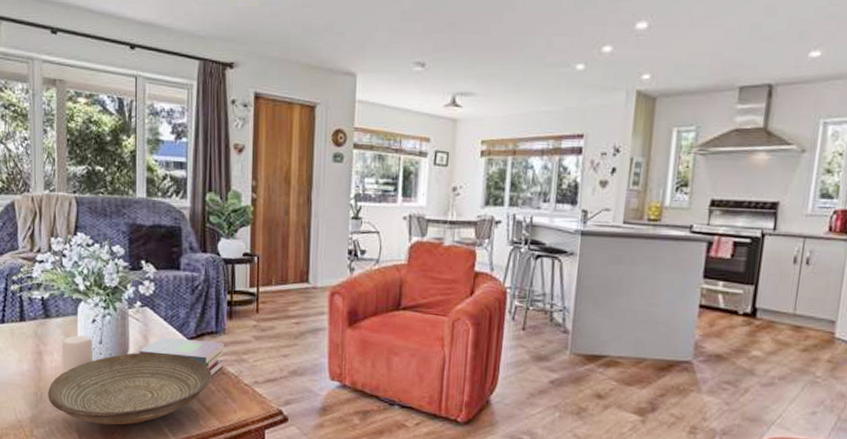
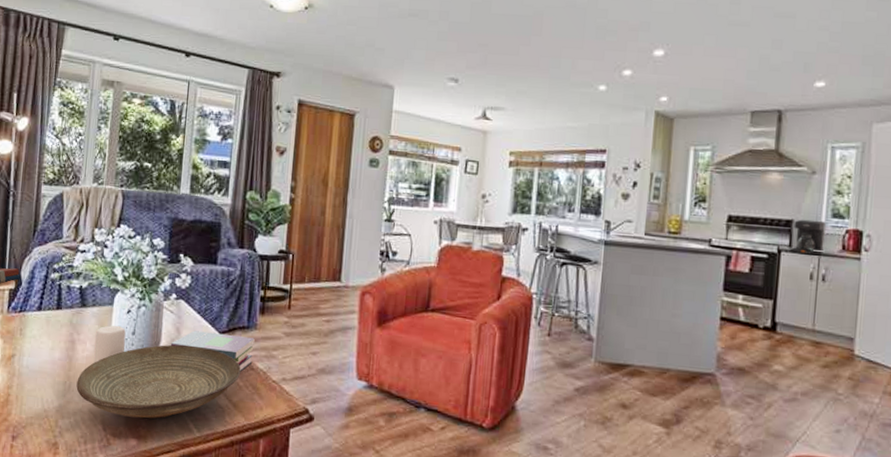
coffee maker: none [773,201,813,238] -> present [789,219,826,256]

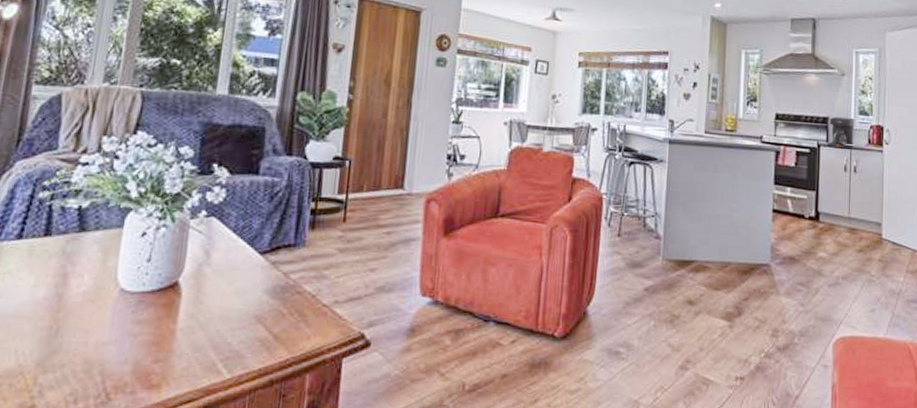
decorative bowl: present [76,344,241,419] -> none [66,270,285,363]
candle: present [93,325,126,363] -> none [92,251,139,300]
books: present [170,330,255,372] -> none [196,252,303,297]

